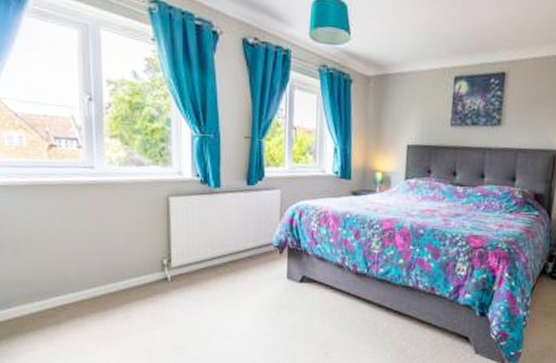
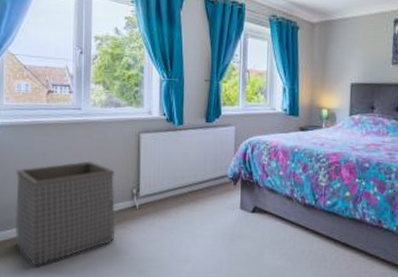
laundry basket: none [14,229,144,349] -> present [15,161,116,268]

